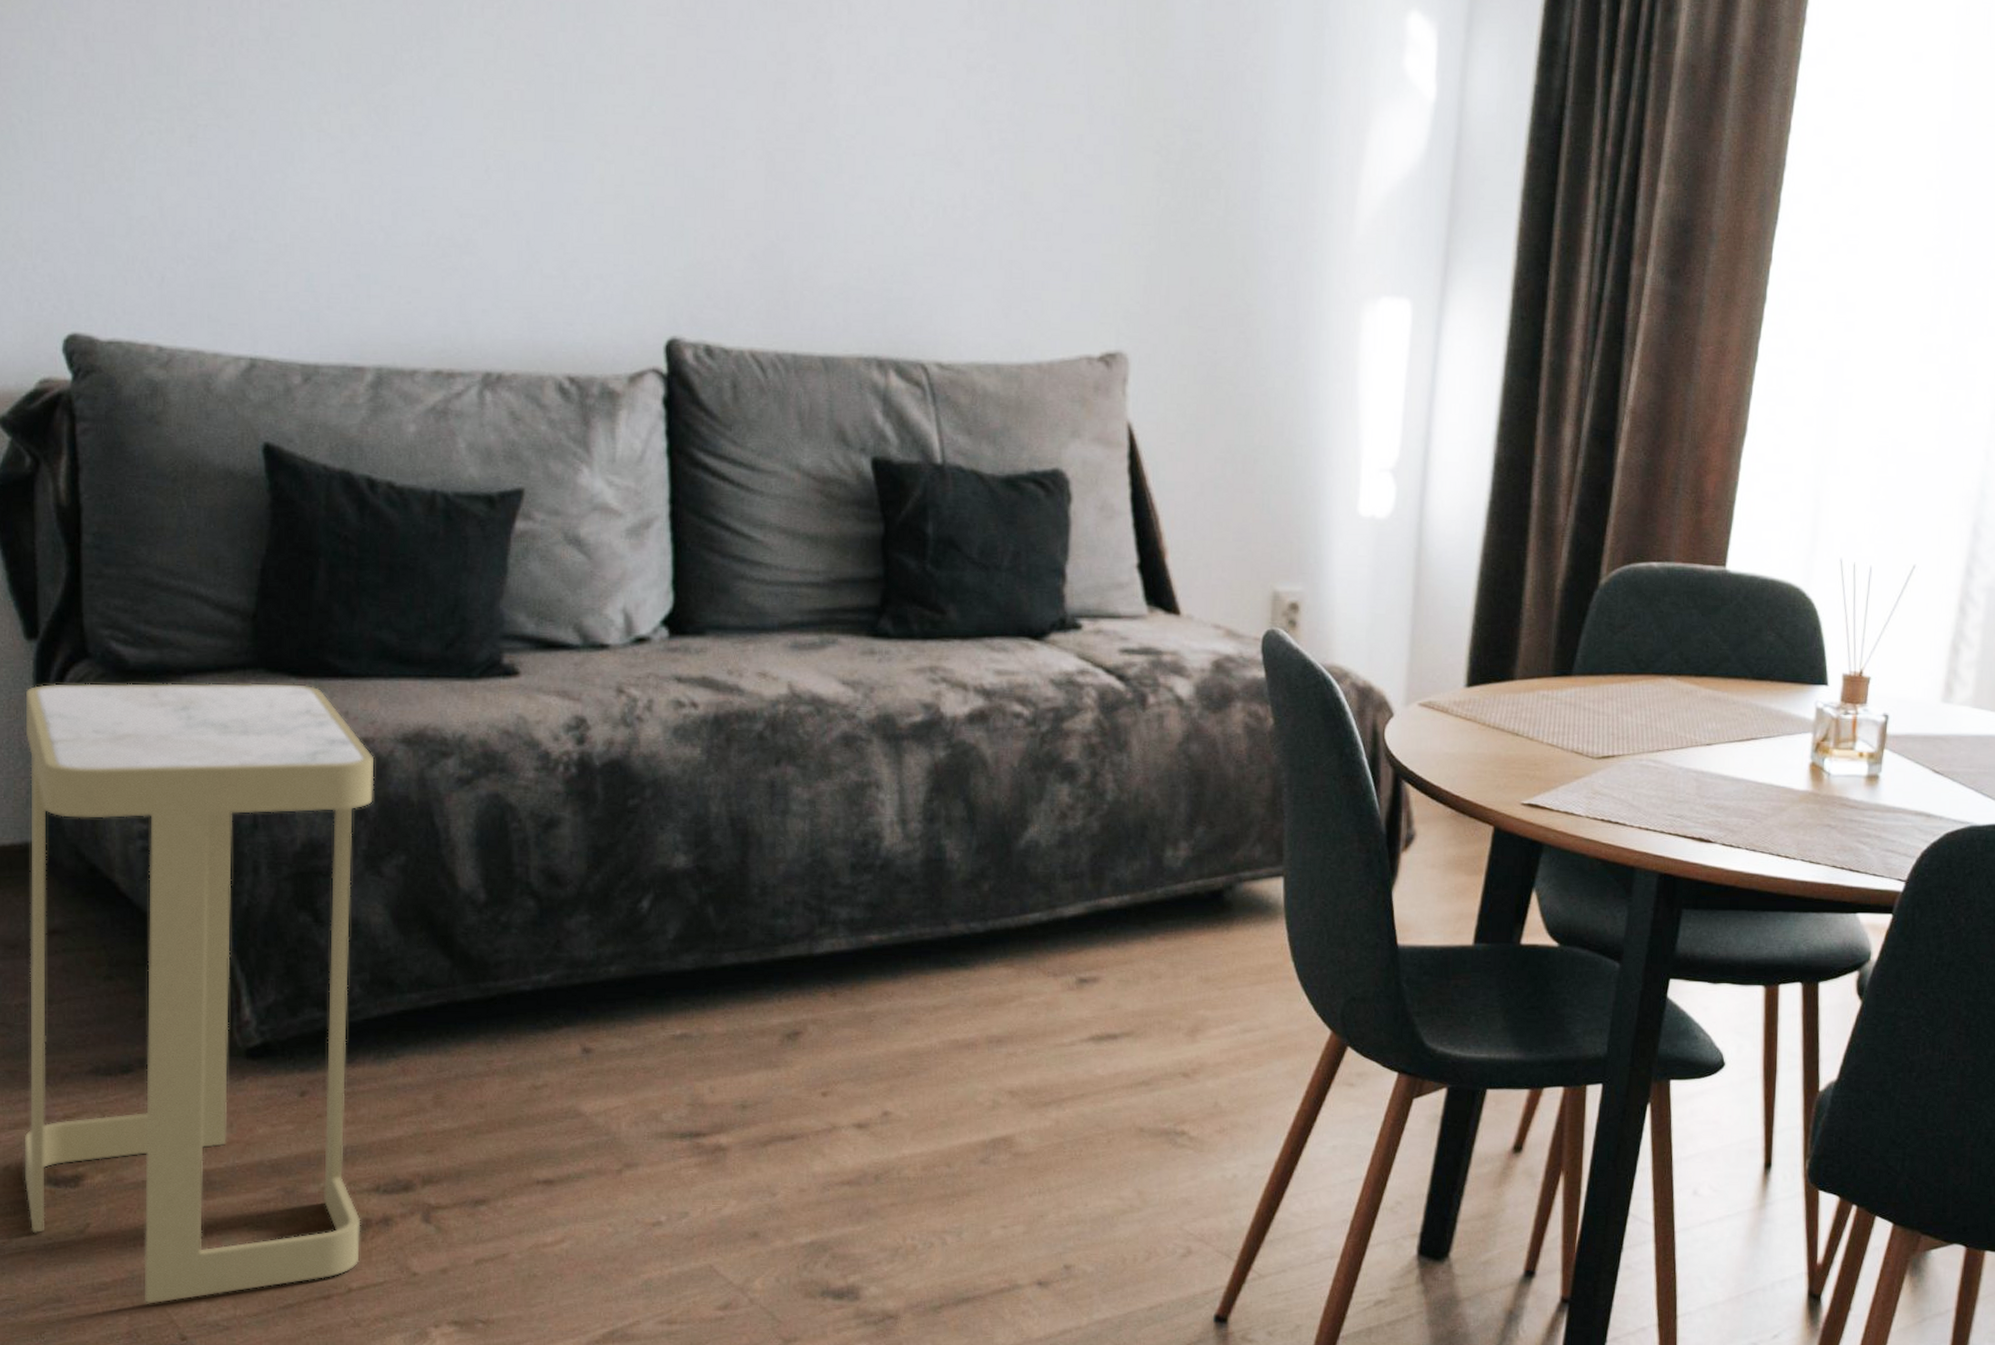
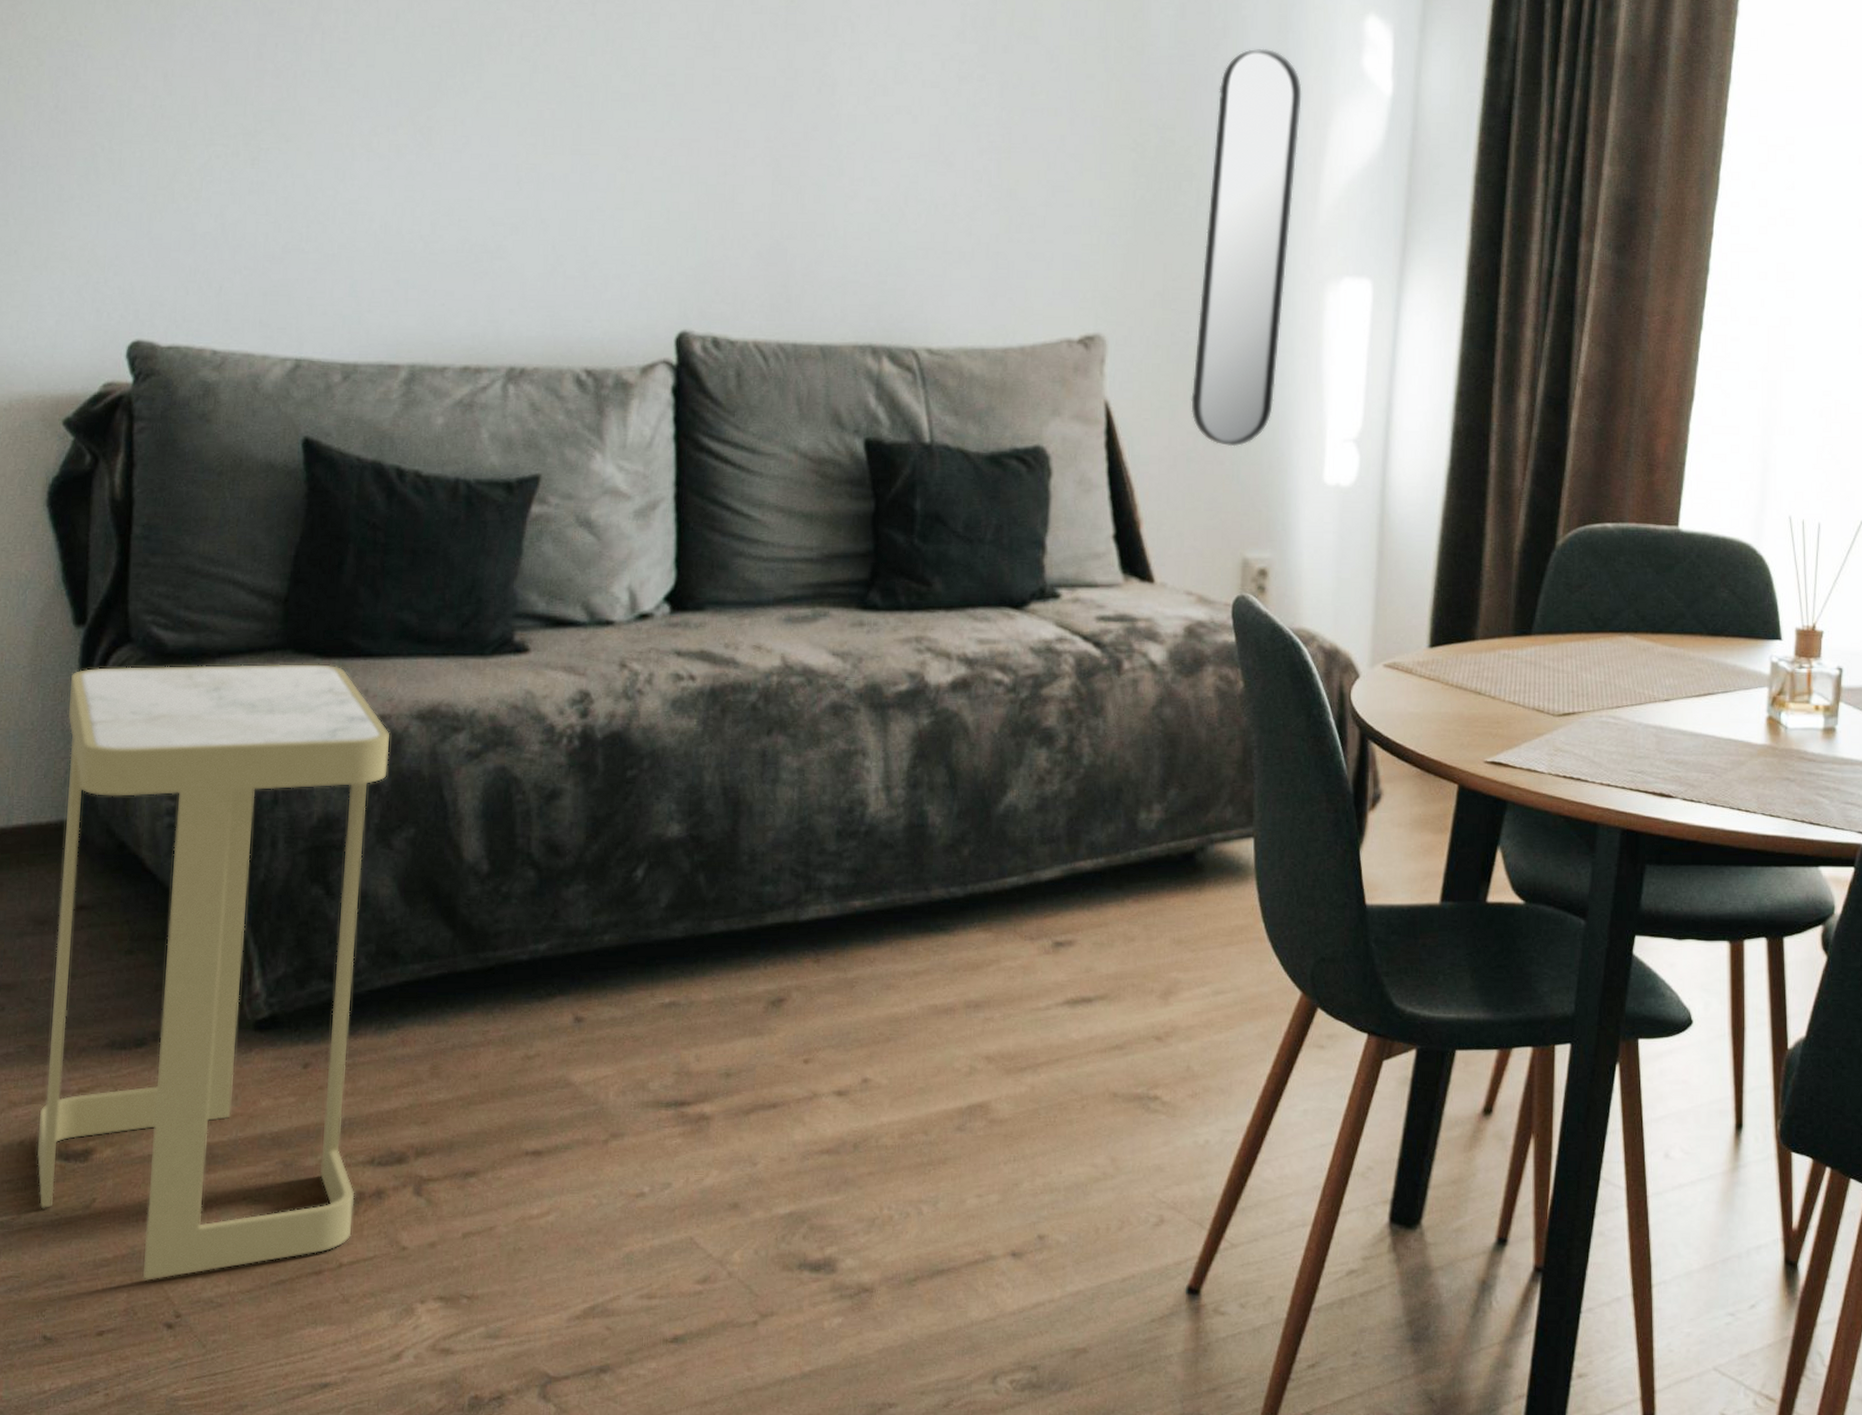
home mirror: none [1219,44,1339,475] -> present [1191,48,1302,447]

